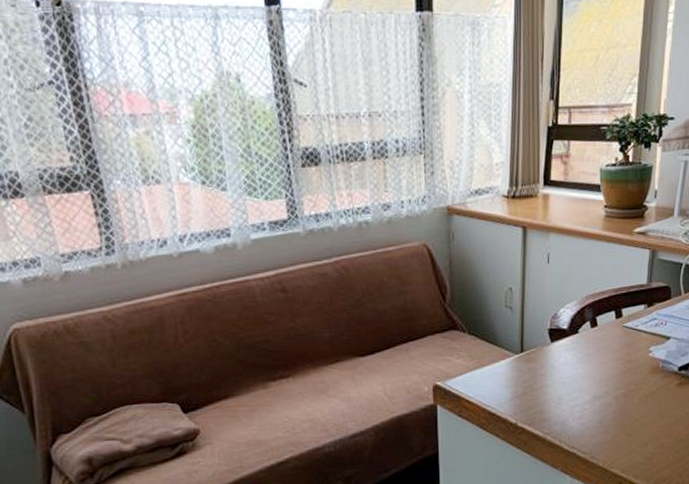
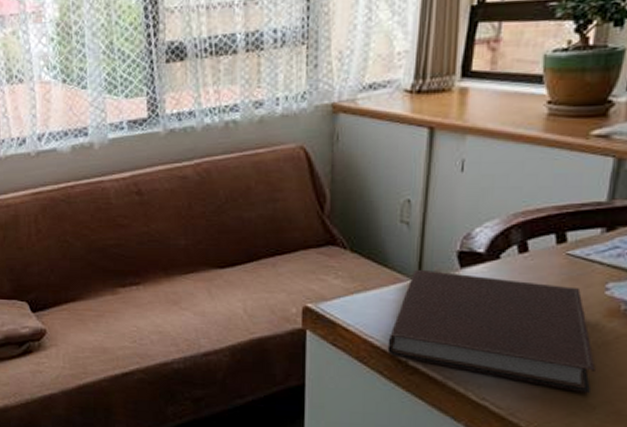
notebook: none [501,345,646,434] -> present [387,269,596,394]

